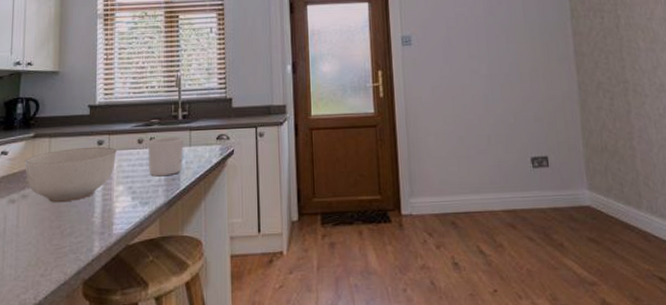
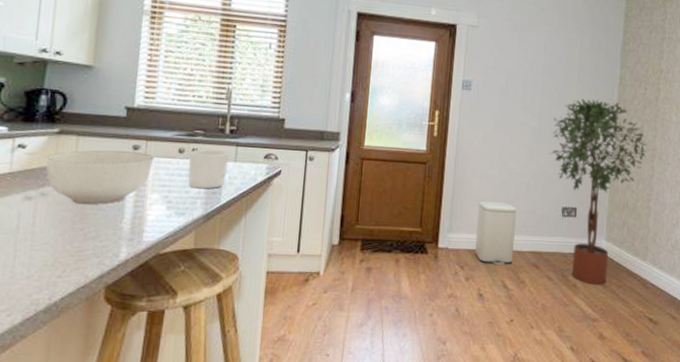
pedal bin: none [438,158,485,229] -> present [475,201,516,265]
potted tree: none [504,35,617,242] -> present [550,98,647,285]

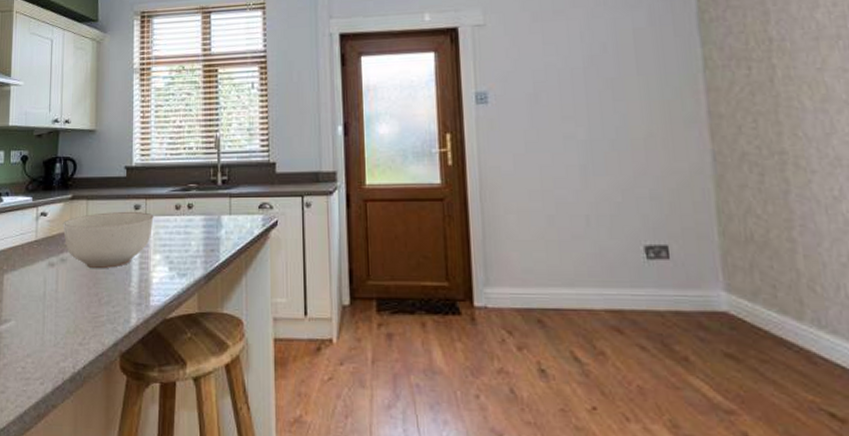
mug: present [188,149,229,189] -> none [185,203,223,247]
pedal bin: present [475,201,516,265] -> none [521,243,582,329]
potted tree: present [550,98,647,285] -> none [610,91,770,359]

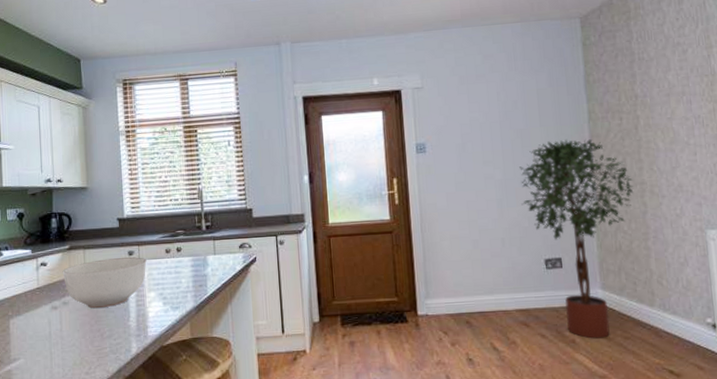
potted tree: none [610,91,770,359] -> present [519,139,634,339]

